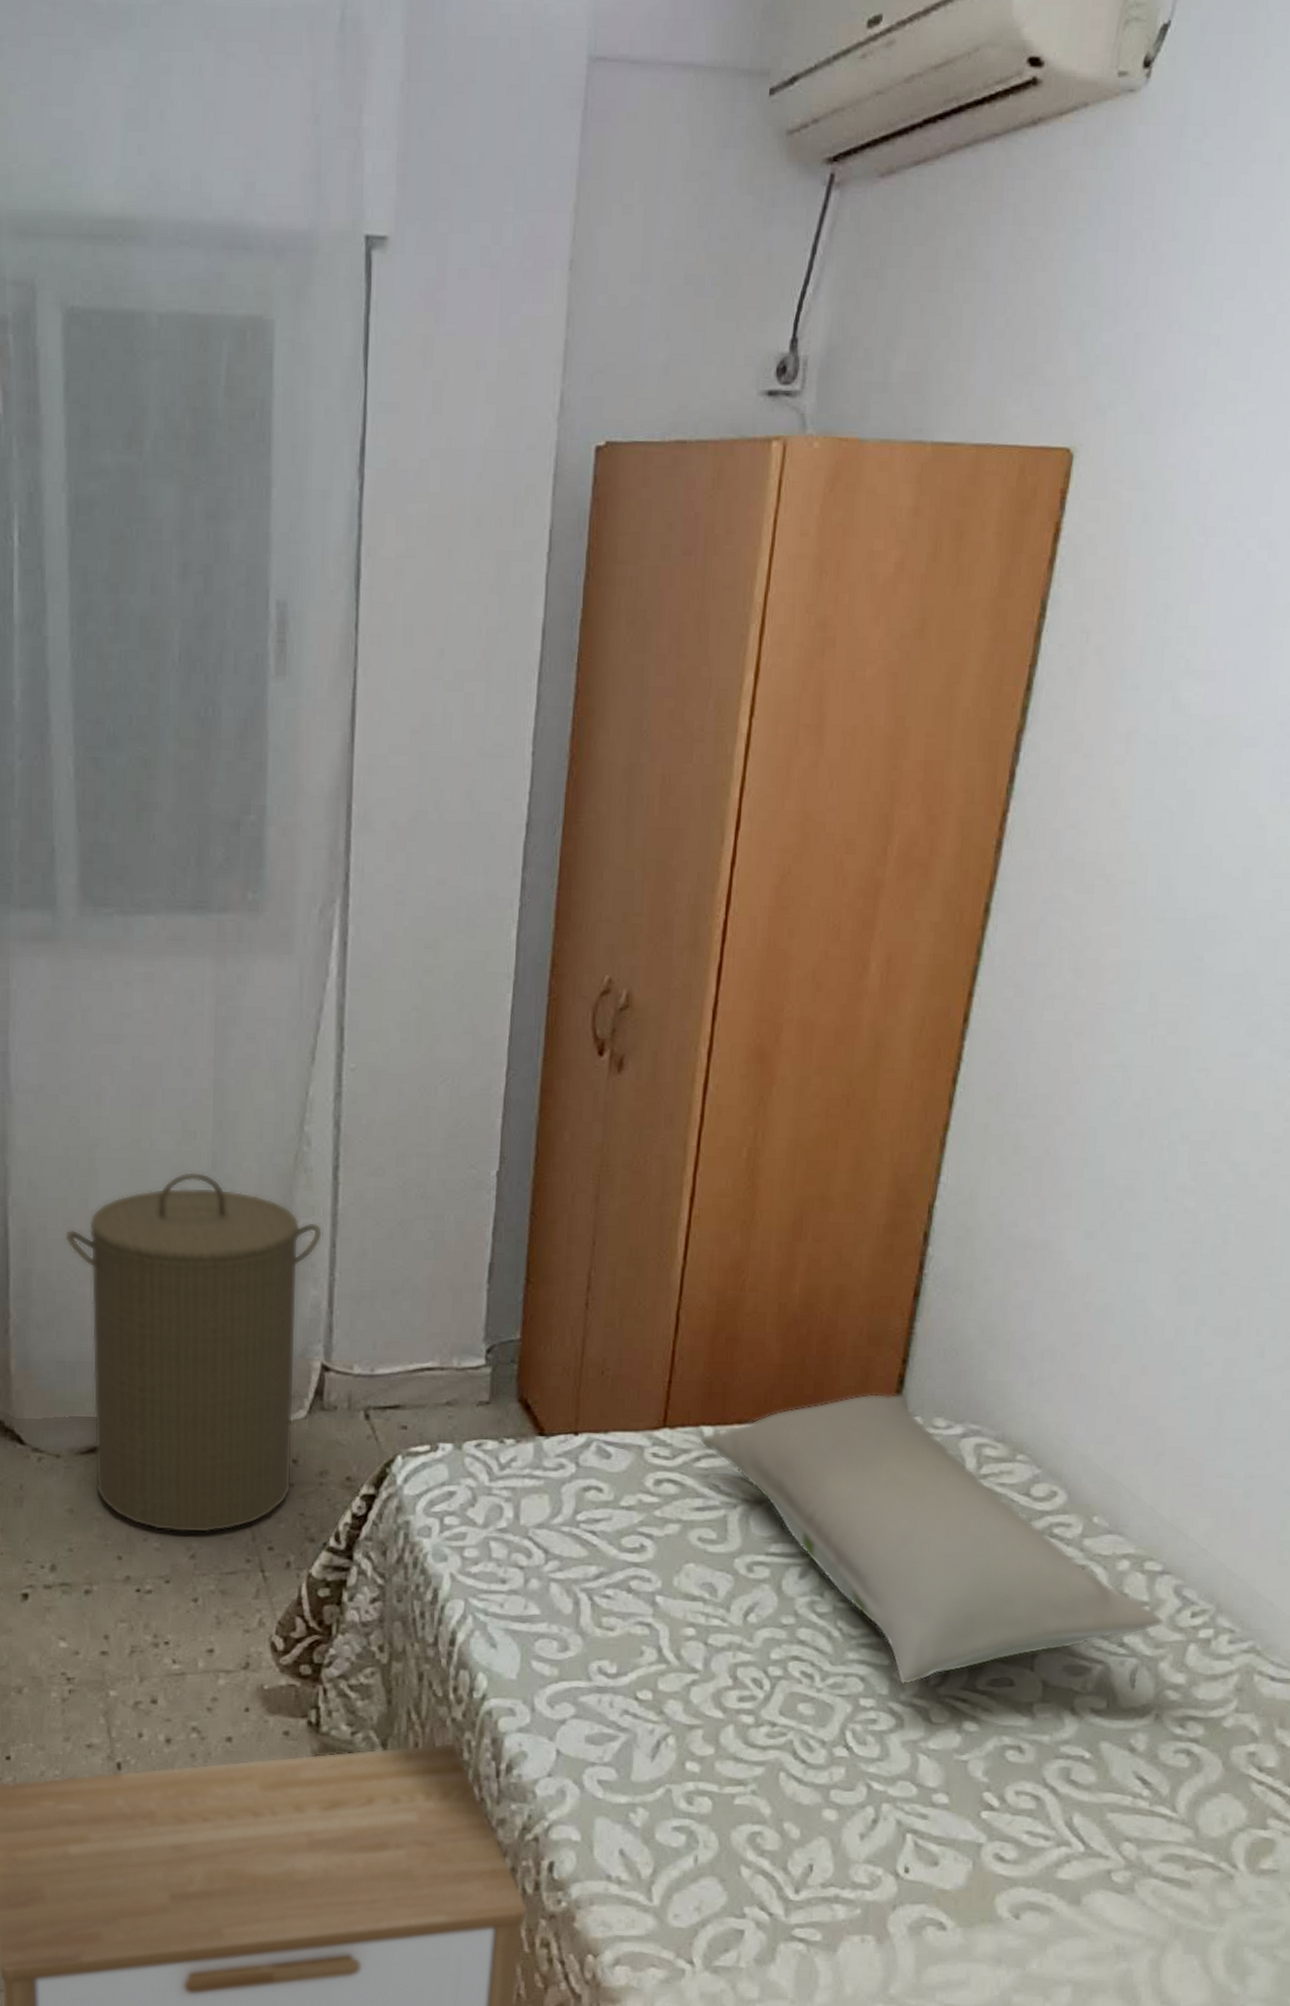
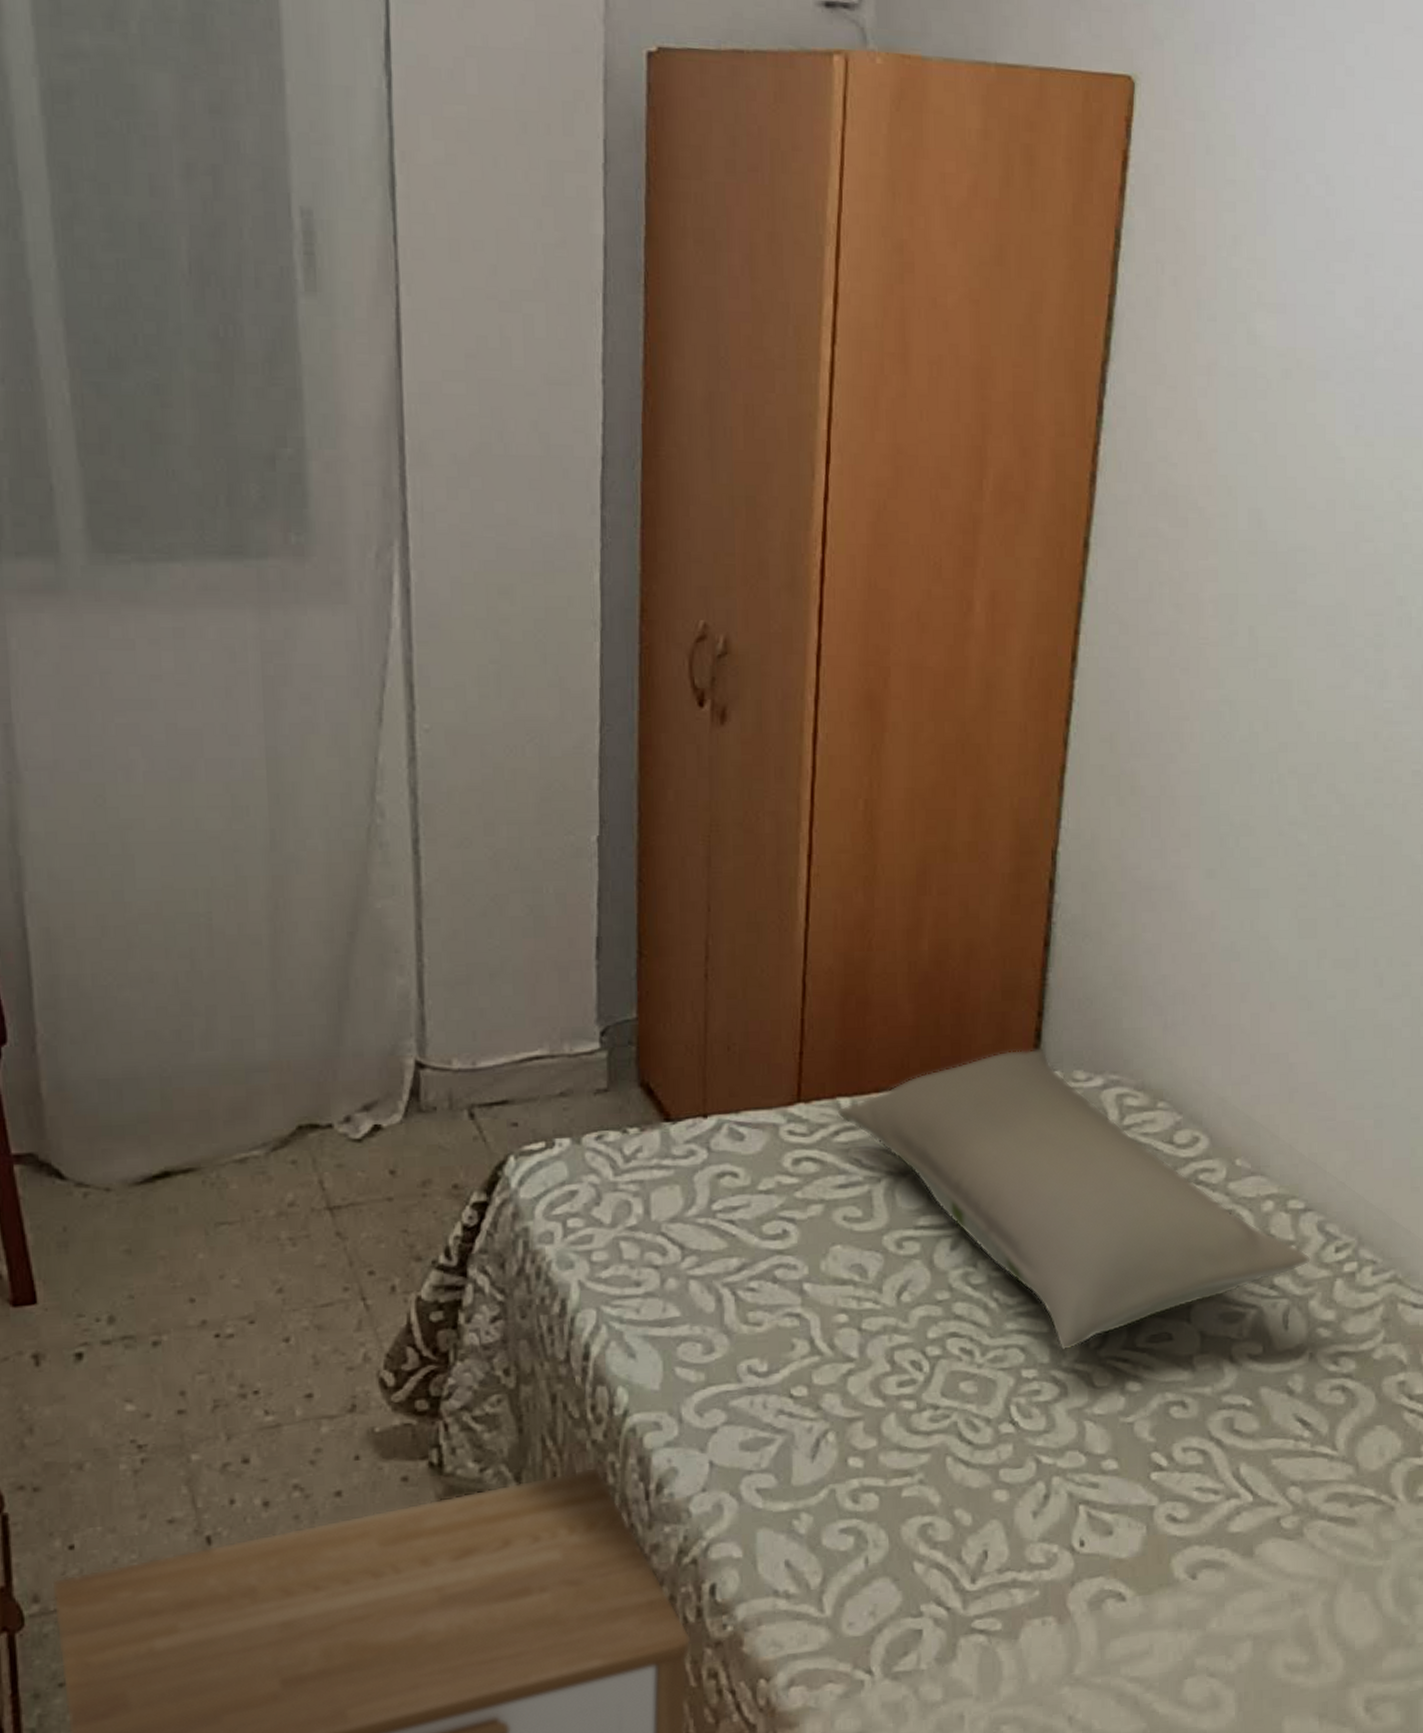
laundry hamper: present [65,1171,323,1534] -> none [98,852,407,1265]

